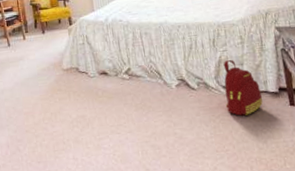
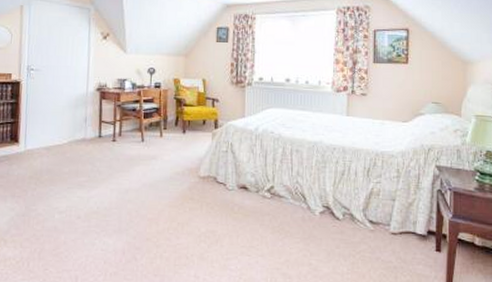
backpack: present [223,60,263,116] -> none [369,194,408,255]

